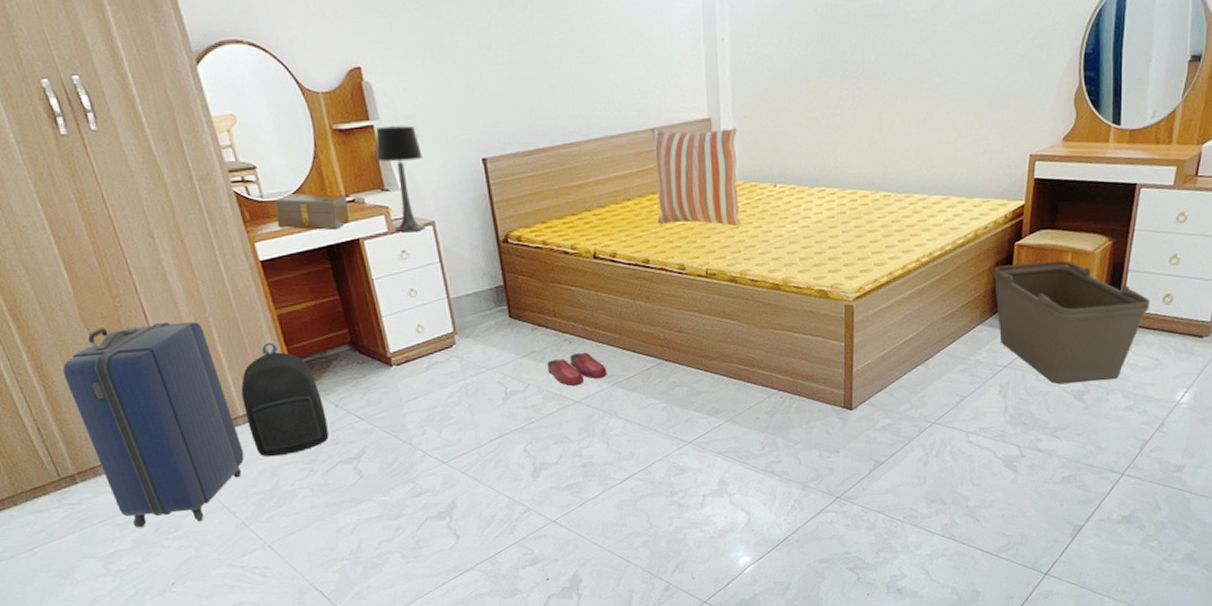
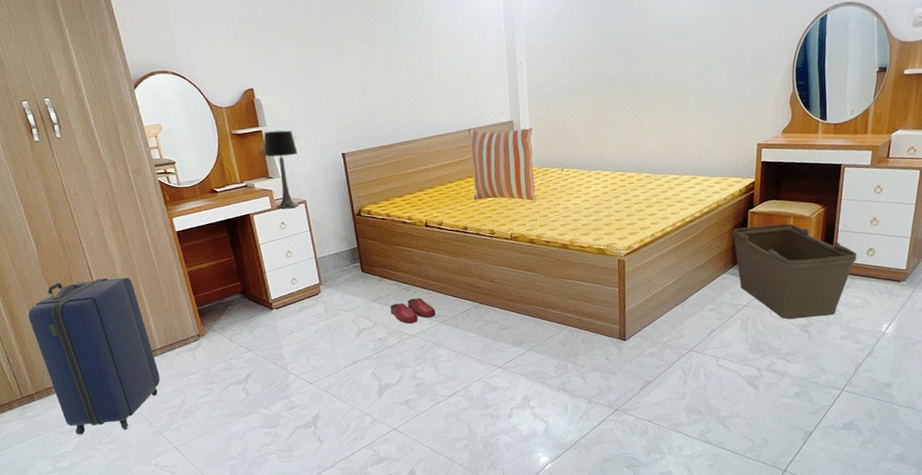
backpack: present [241,342,329,457] -> none [159,292,224,380]
jewelry box: present [274,193,349,230] -> none [187,181,243,208]

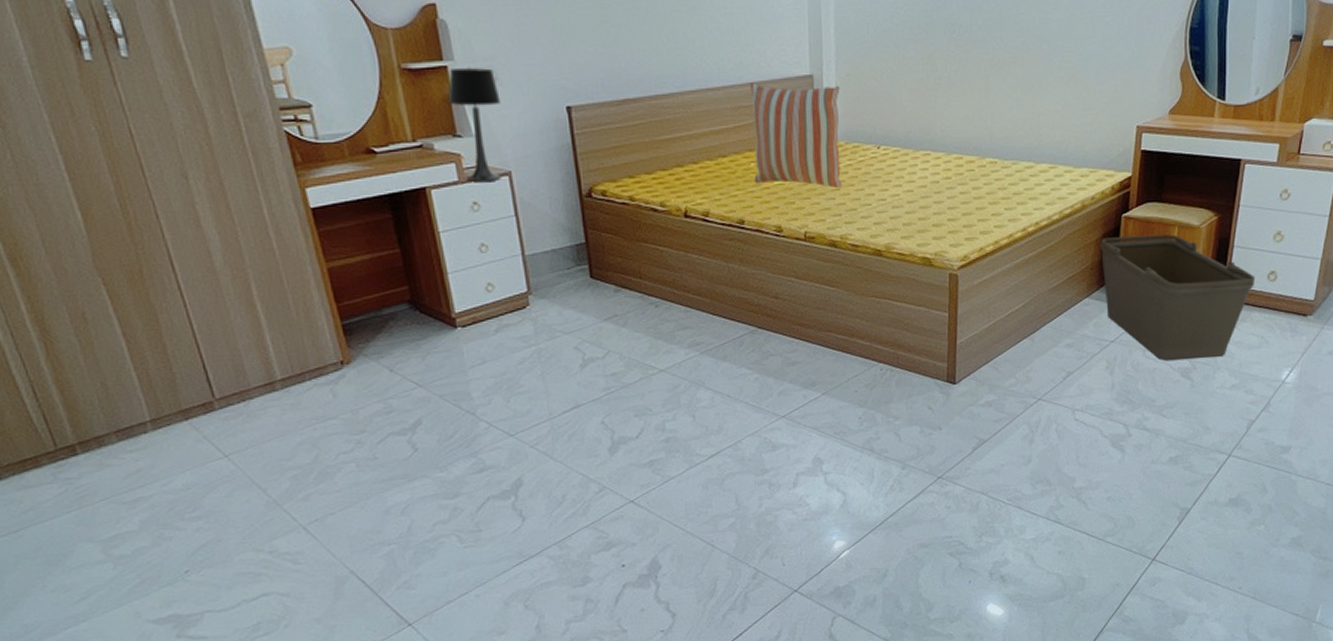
suitcase: present [28,277,160,435] -> none [69,274,281,507]
slippers: present [390,297,436,324] -> none [630,317,696,353]

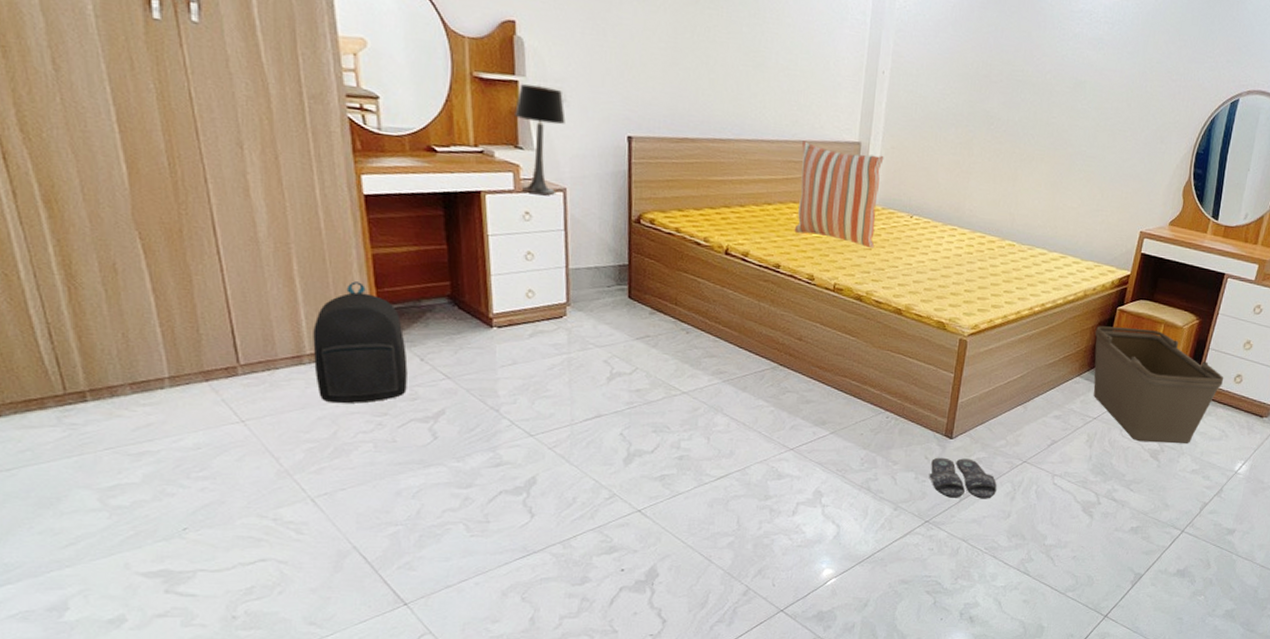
backpack: none [280,299,381,427] -> present [313,281,408,404]
slippers: none [935,403,1012,449] -> present [929,457,997,499]

